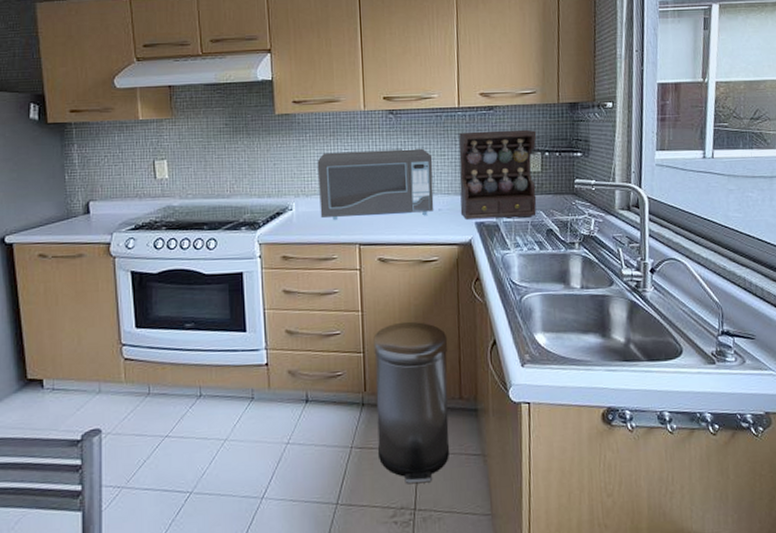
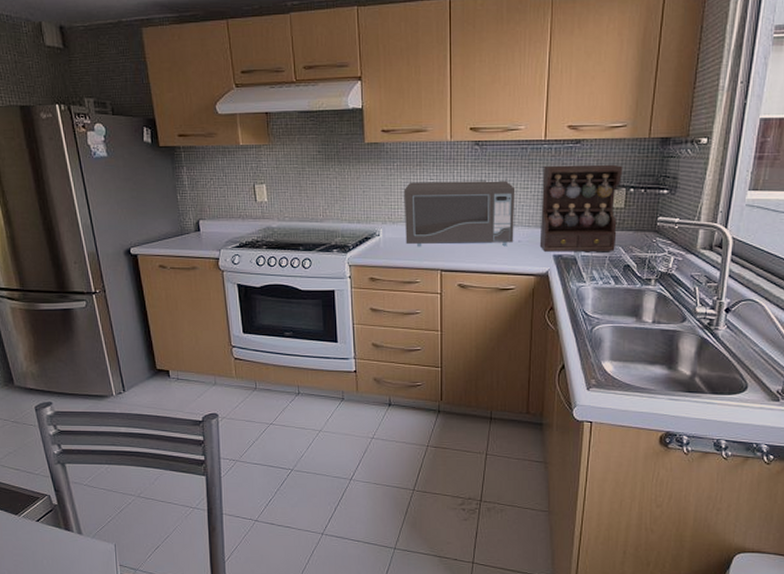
pedal bin: present [373,322,449,485] -> none [451,344,519,480]

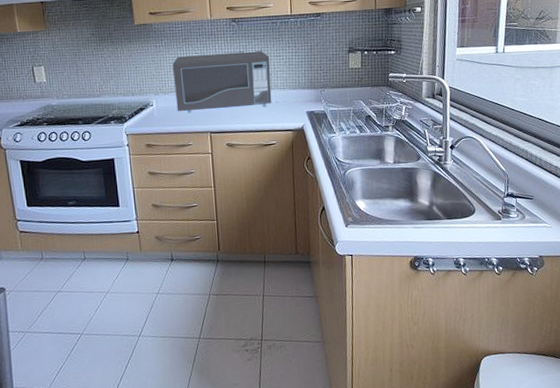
spice rack: present [539,164,623,252] -> none [291,32,357,109]

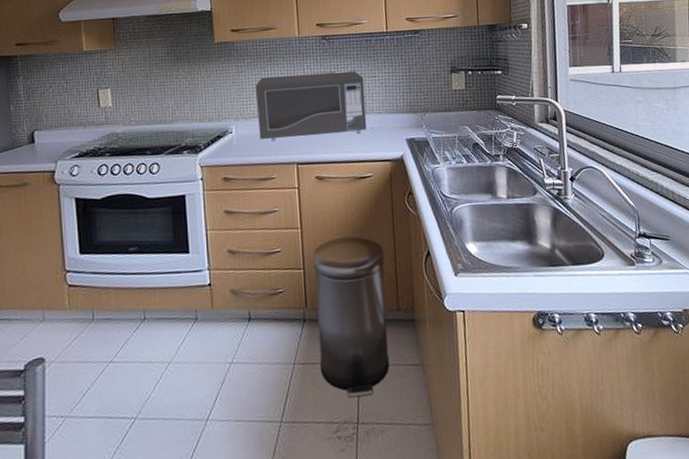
pedal bin: none [224,194,288,321] -> present [313,236,389,398]

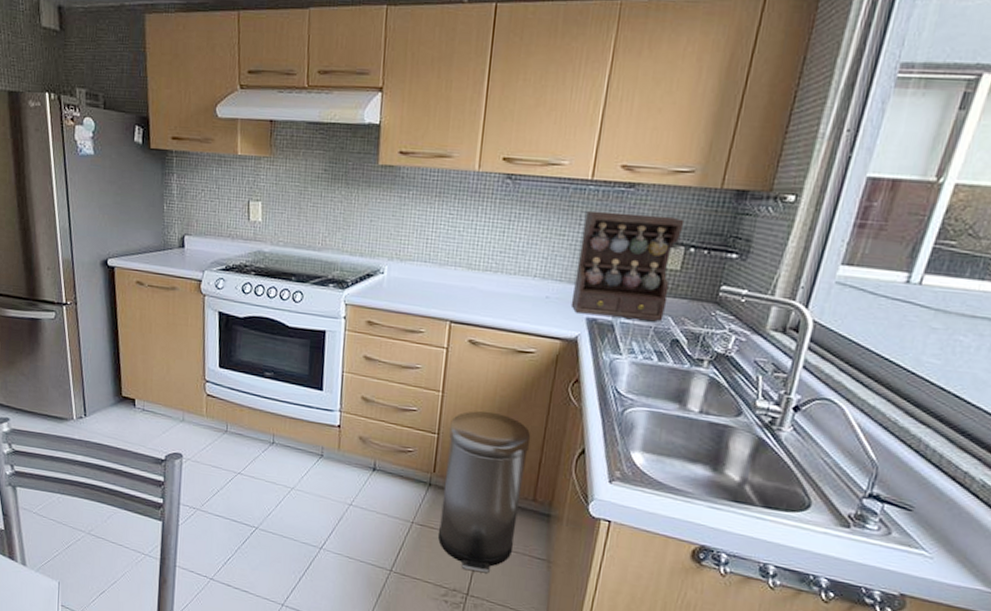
microwave: present [255,71,367,142] -> none [413,215,550,302]
spice rack: none [388,50,463,136] -> present [570,210,685,321]

